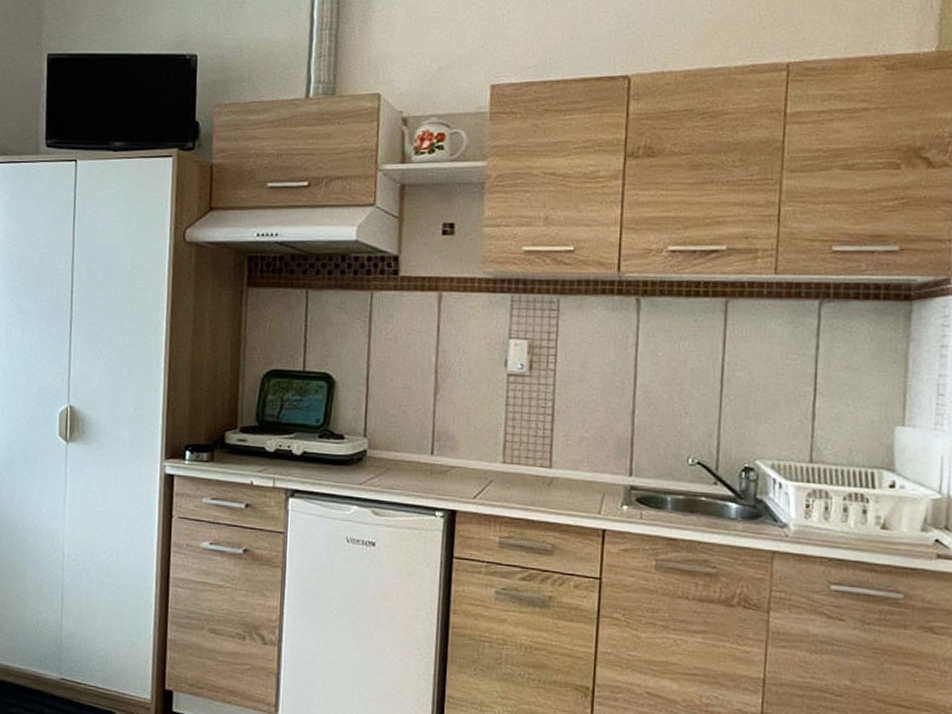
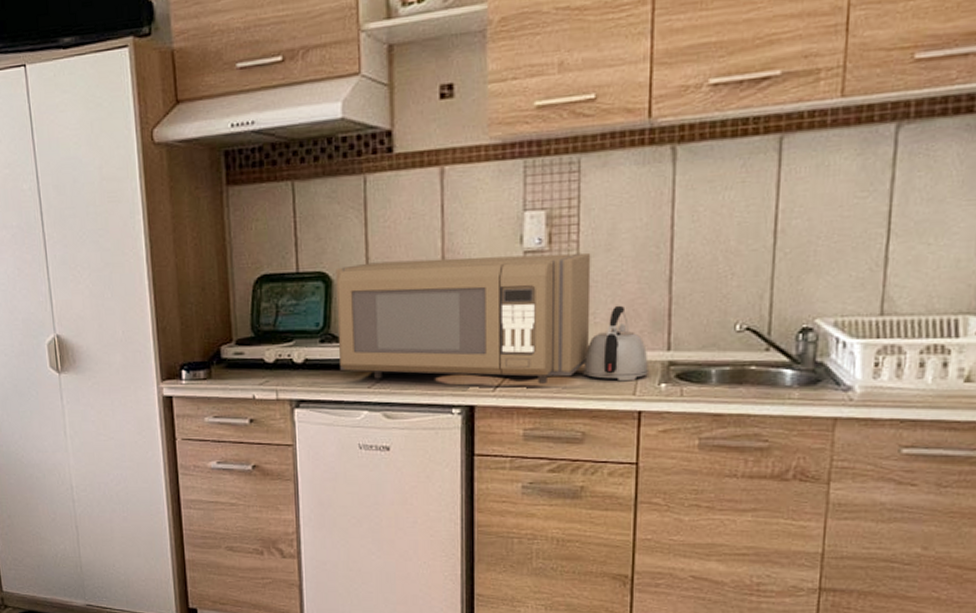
microwave: none [335,369,566,496] -> present [335,252,591,384]
kettle: none [555,430,613,501] -> present [583,305,648,382]

